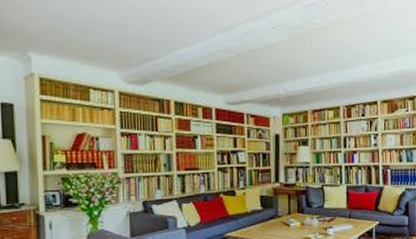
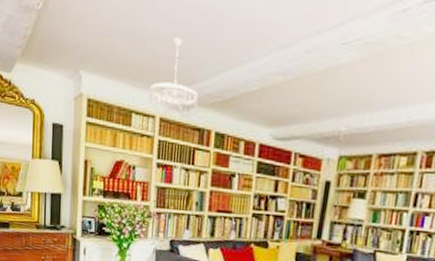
chandelier: none [105,23,155,90] -> present [148,38,199,118]

